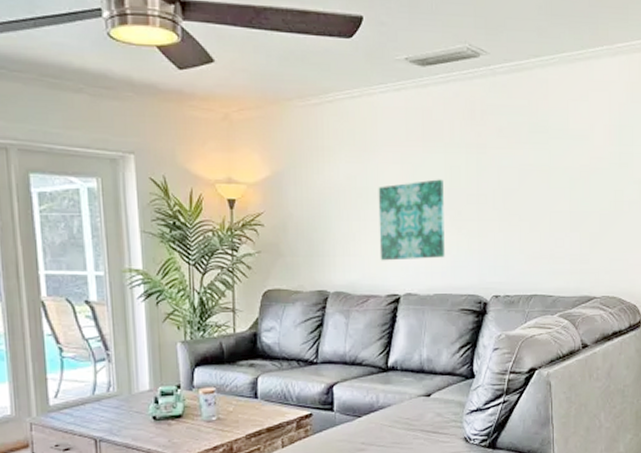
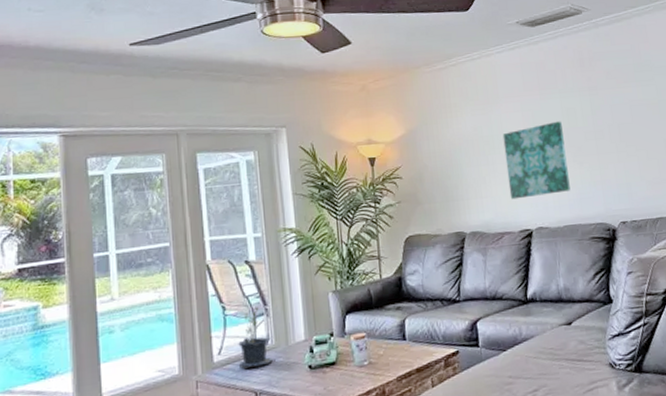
potted plant: none [76,351,114,416] -> present [238,307,273,370]

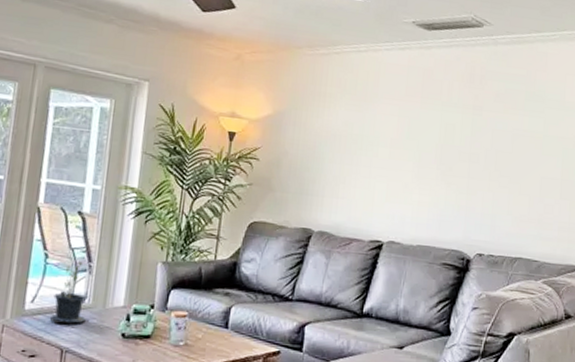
wall art: present [502,121,571,200] -> none [367,134,438,210]

